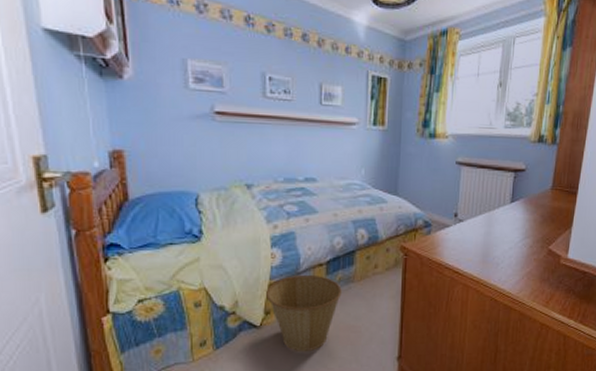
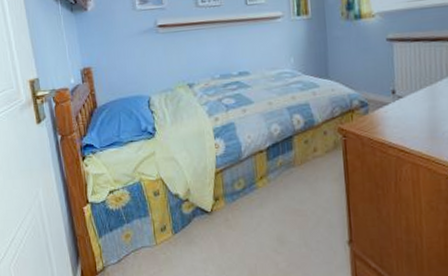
basket: present [266,274,342,352] -> none [214,161,284,237]

